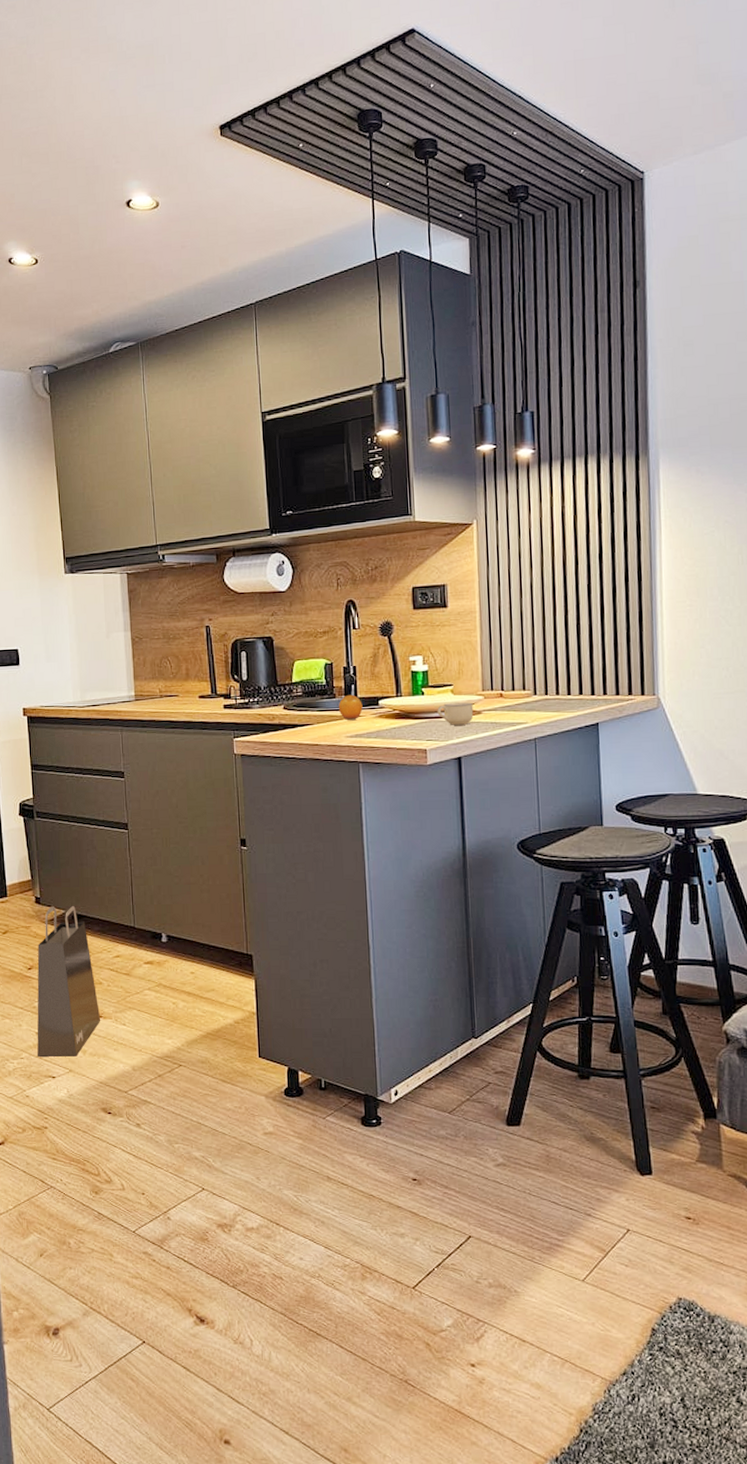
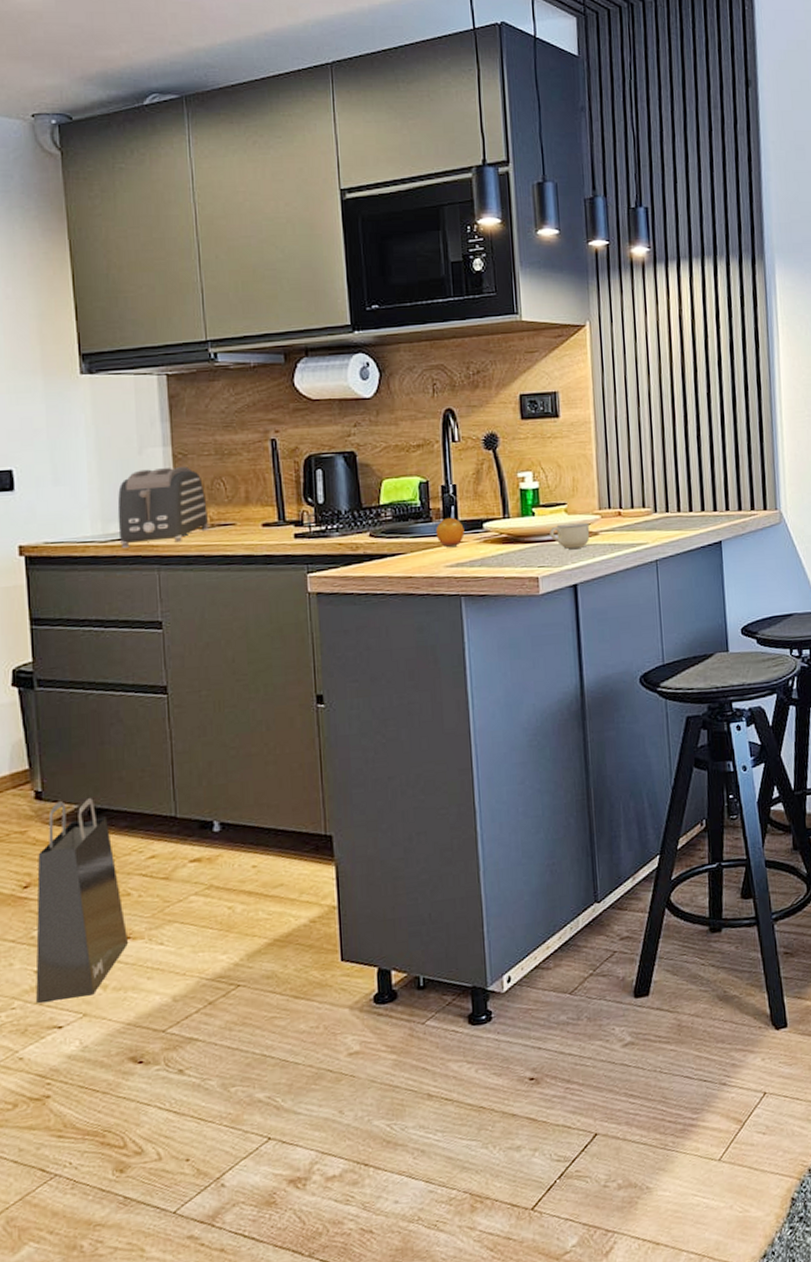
toaster: none [91,647,158,713] -> present [117,466,208,549]

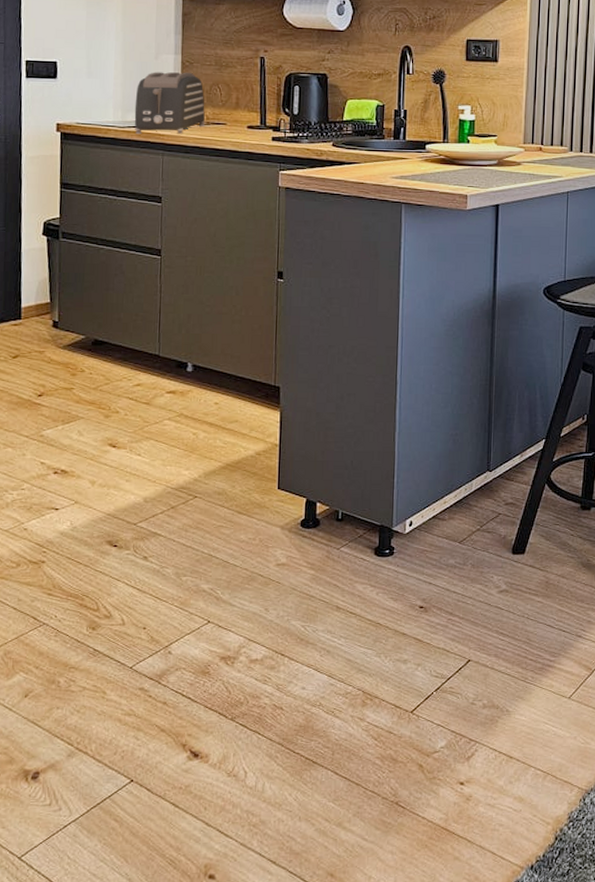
shopping bag: present [36,797,129,1003] -> none [41,331,115,488]
fruit: present [435,517,465,548] -> none [386,137,410,163]
cup: present [549,522,590,549] -> none [480,153,514,174]

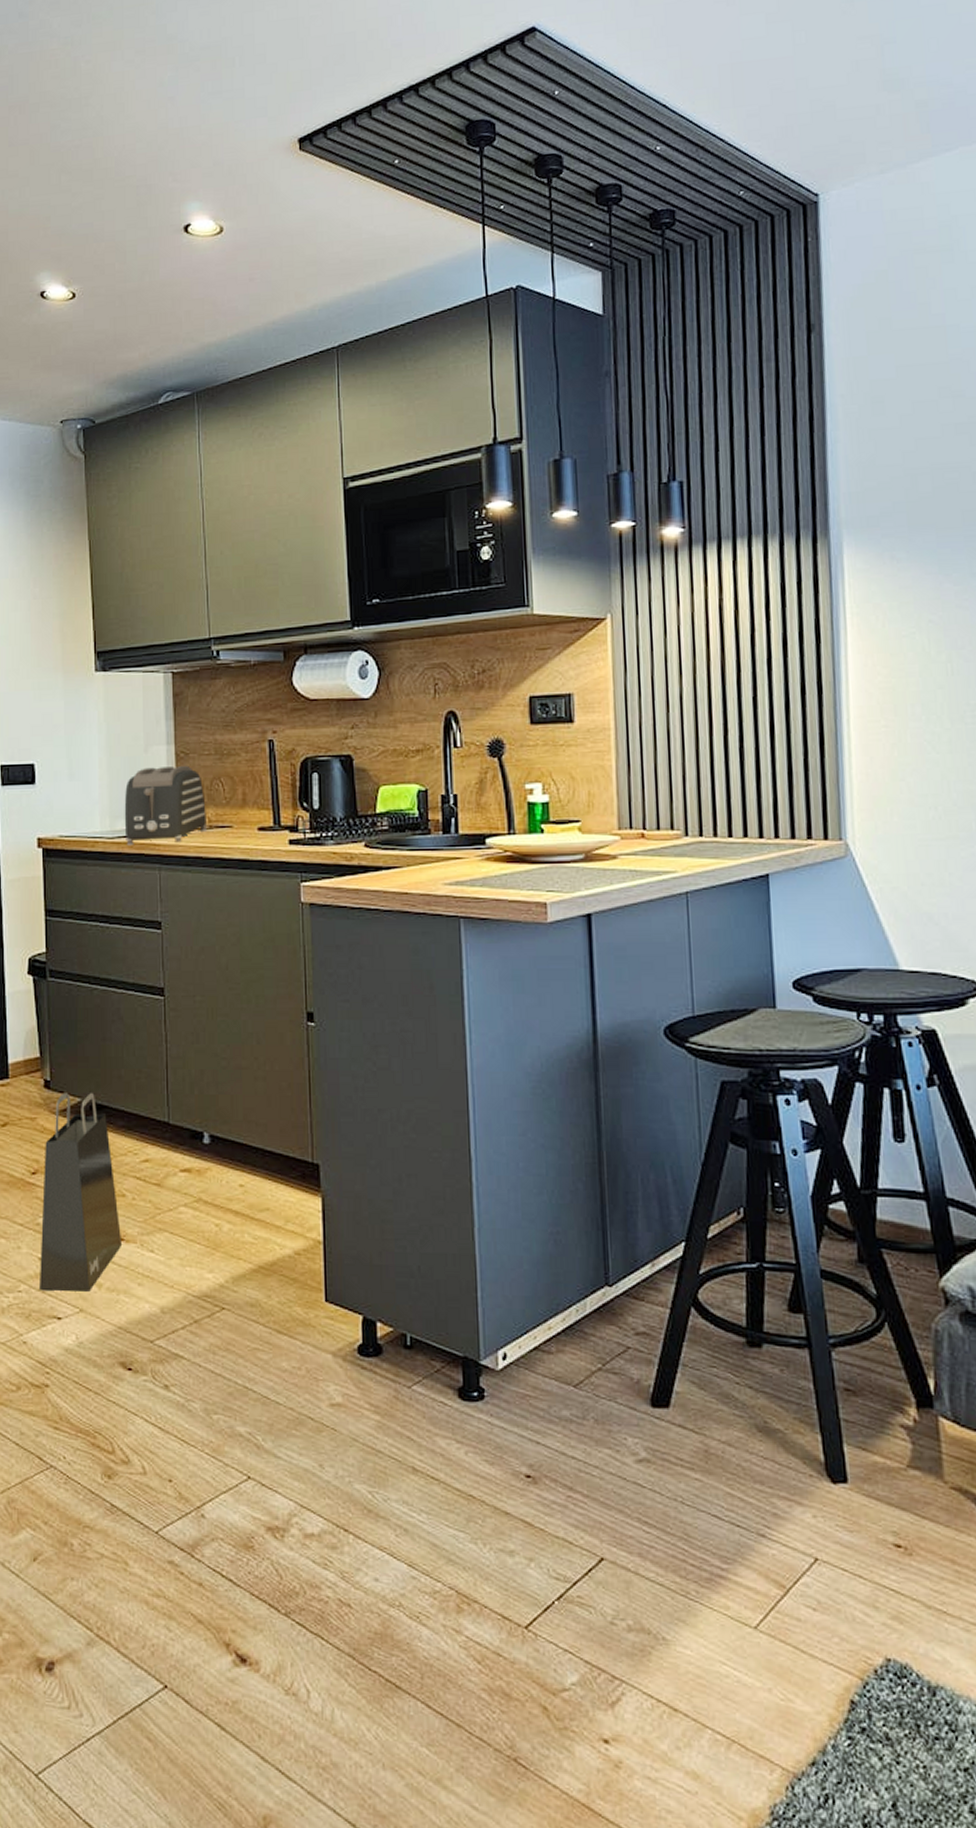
shopping bag: none [41,331,115,488] -> present [40,1092,123,1292]

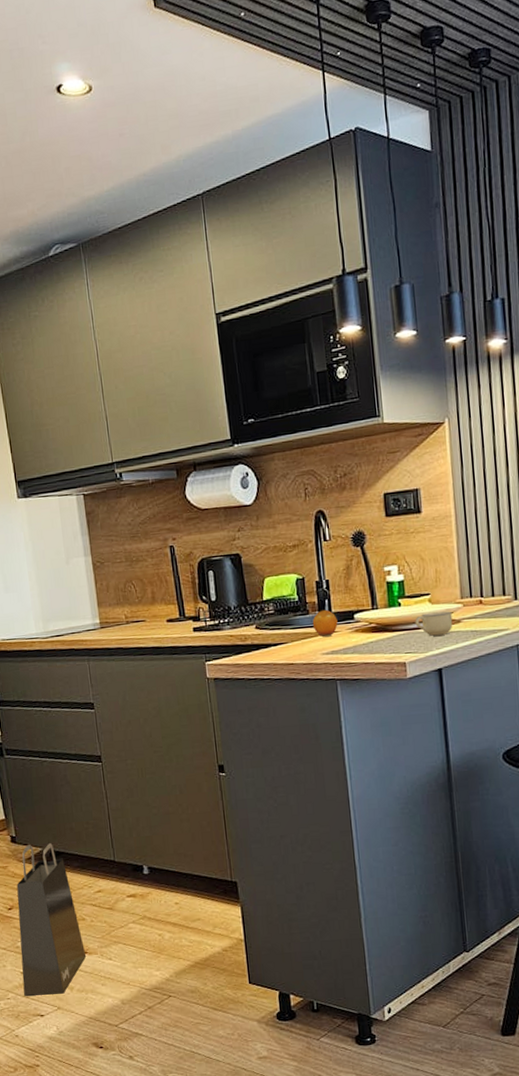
toaster: present [124,765,206,846] -> none [53,572,124,644]
fruit: none [434,830,465,864] -> present [312,609,338,638]
cup: none [560,844,607,873] -> present [415,611,453,636]

